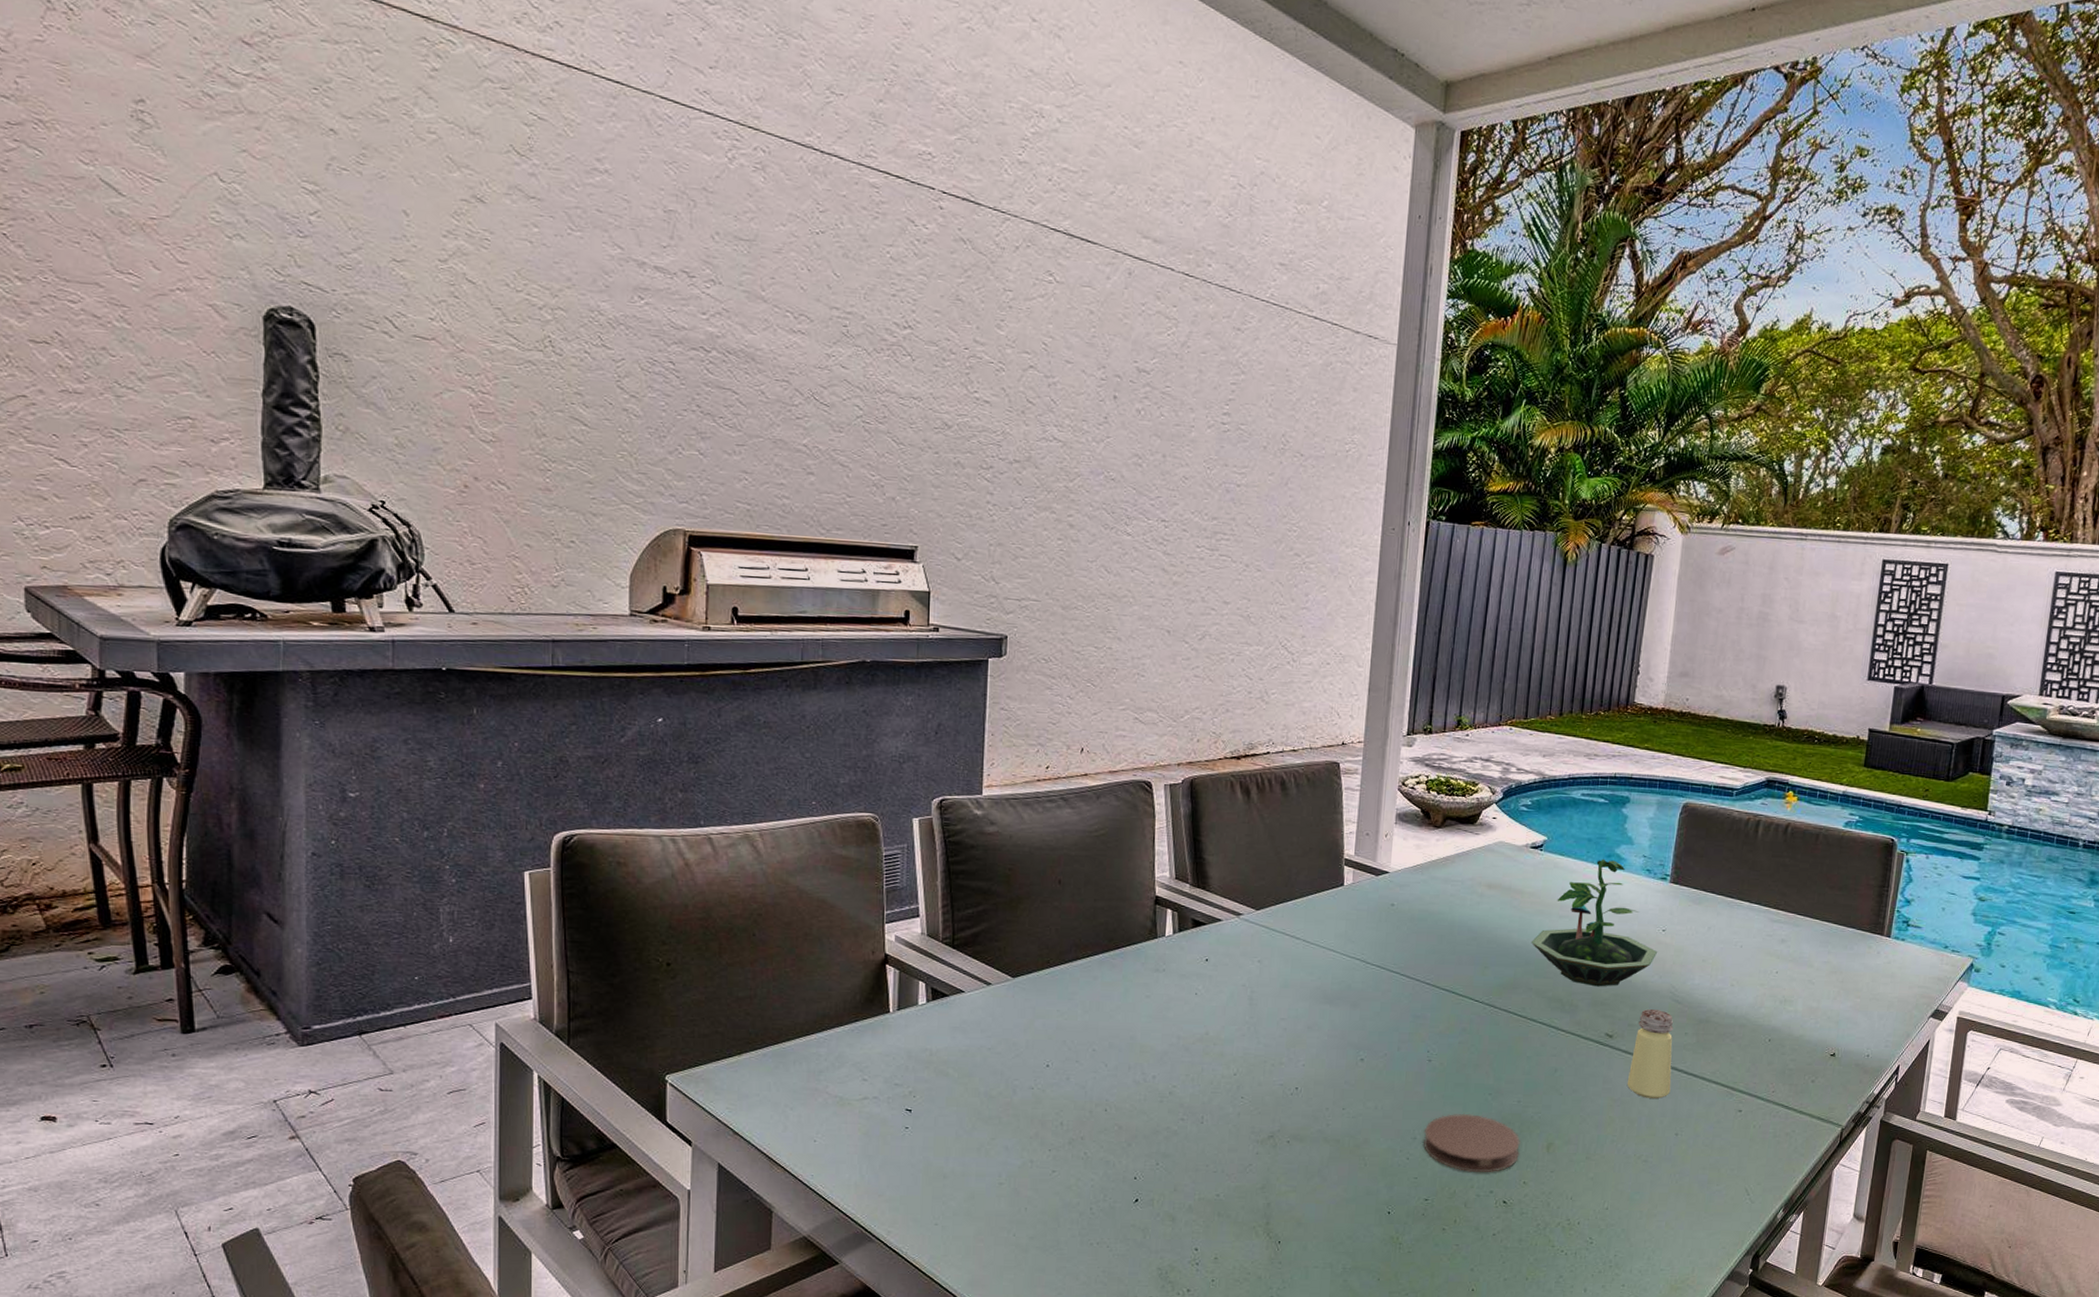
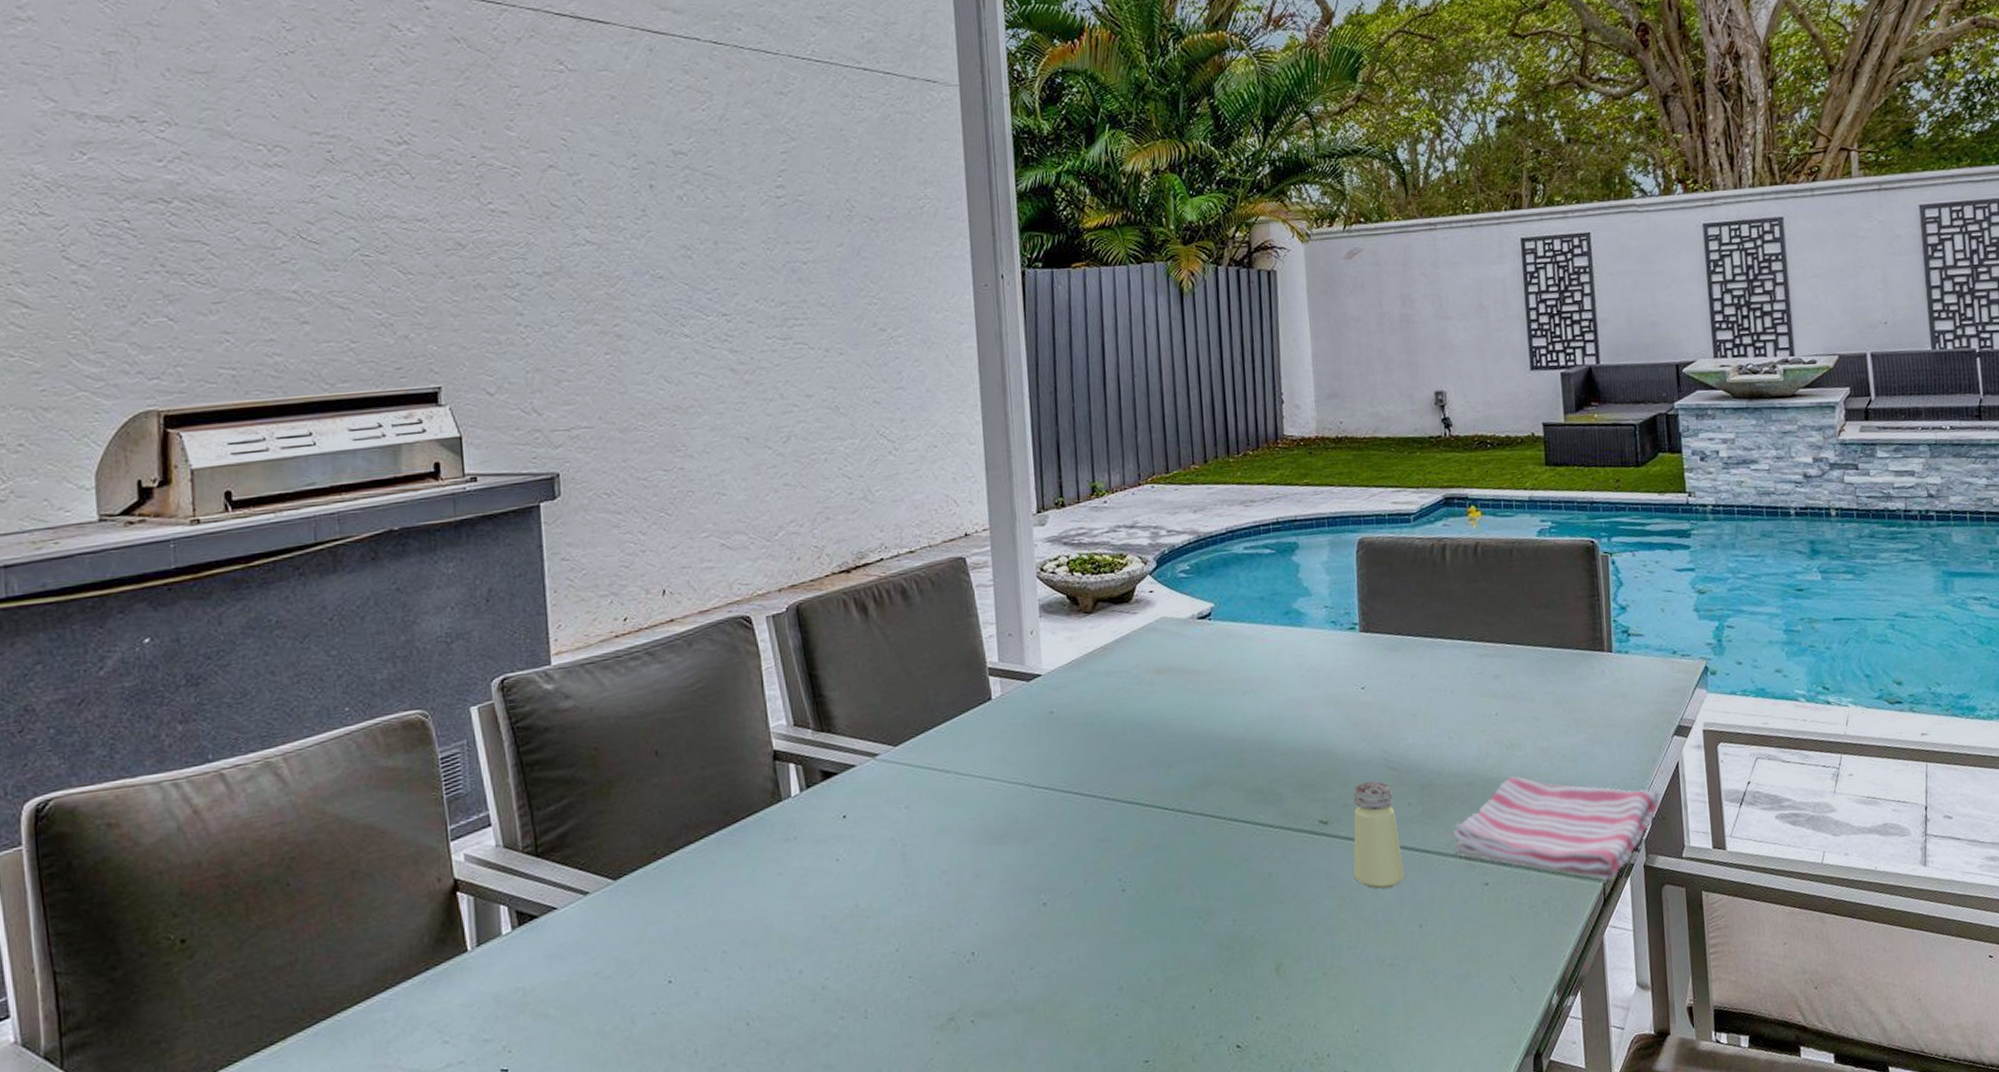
coaster: present [1423,1113,1520,1173] -> none [1130,946,1246,1018]
terrarium: present [1530,859,1658,987] -> none [1216,617,1361,768]
dish towel: none [1717,1025,1907,1128] -> present [1453,775,1660,881]

